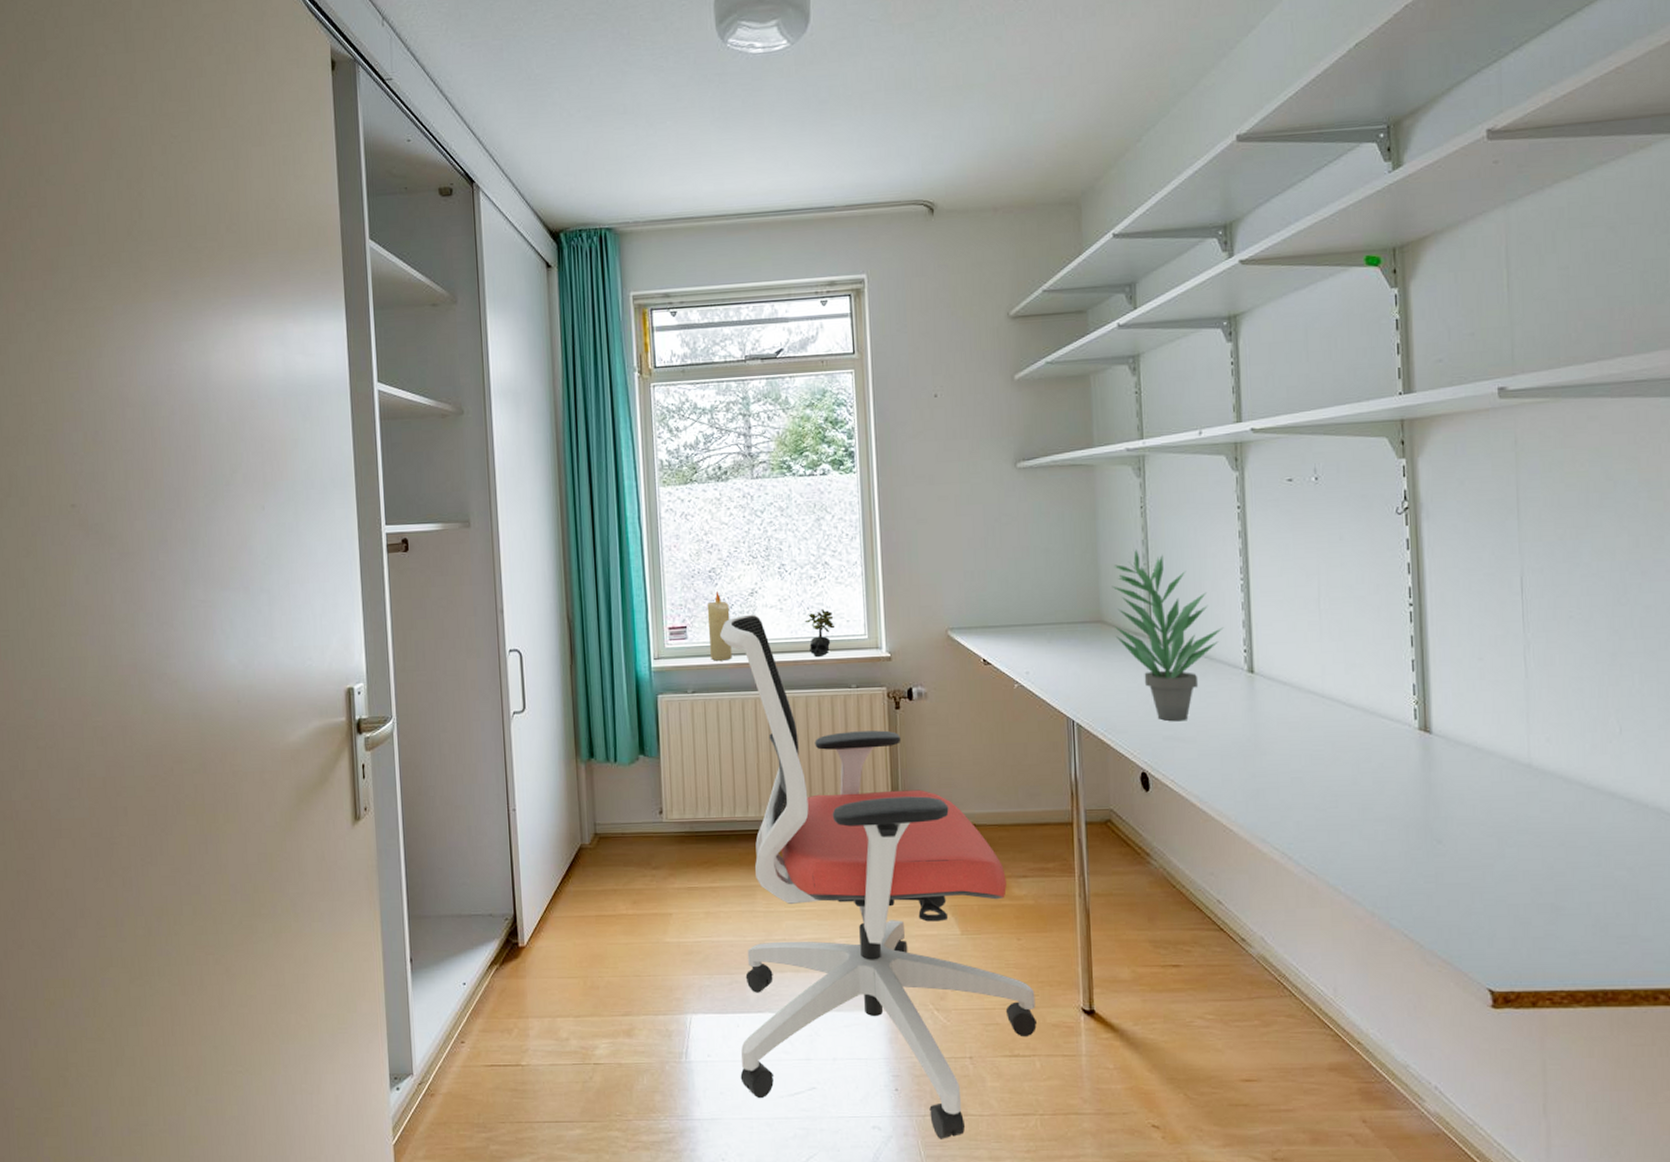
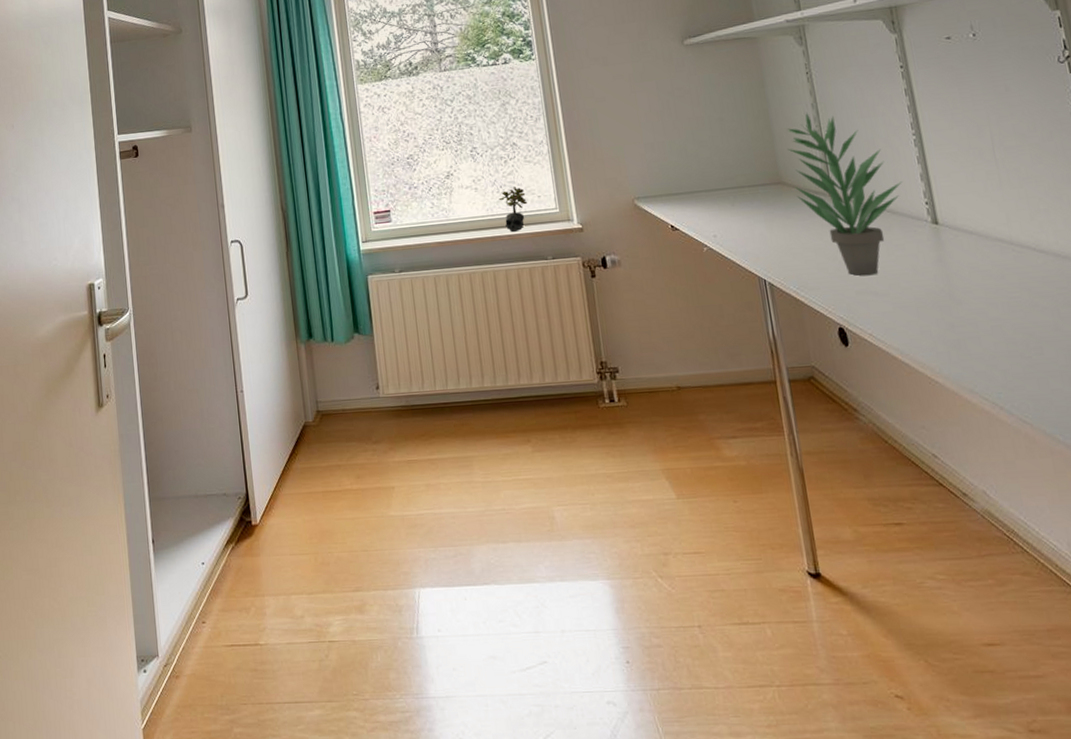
candle: present [707,591,732,661] -> none [407,176,434,241]
office chair: present [720,614,1037,1139] -> none [421,195,763,715]

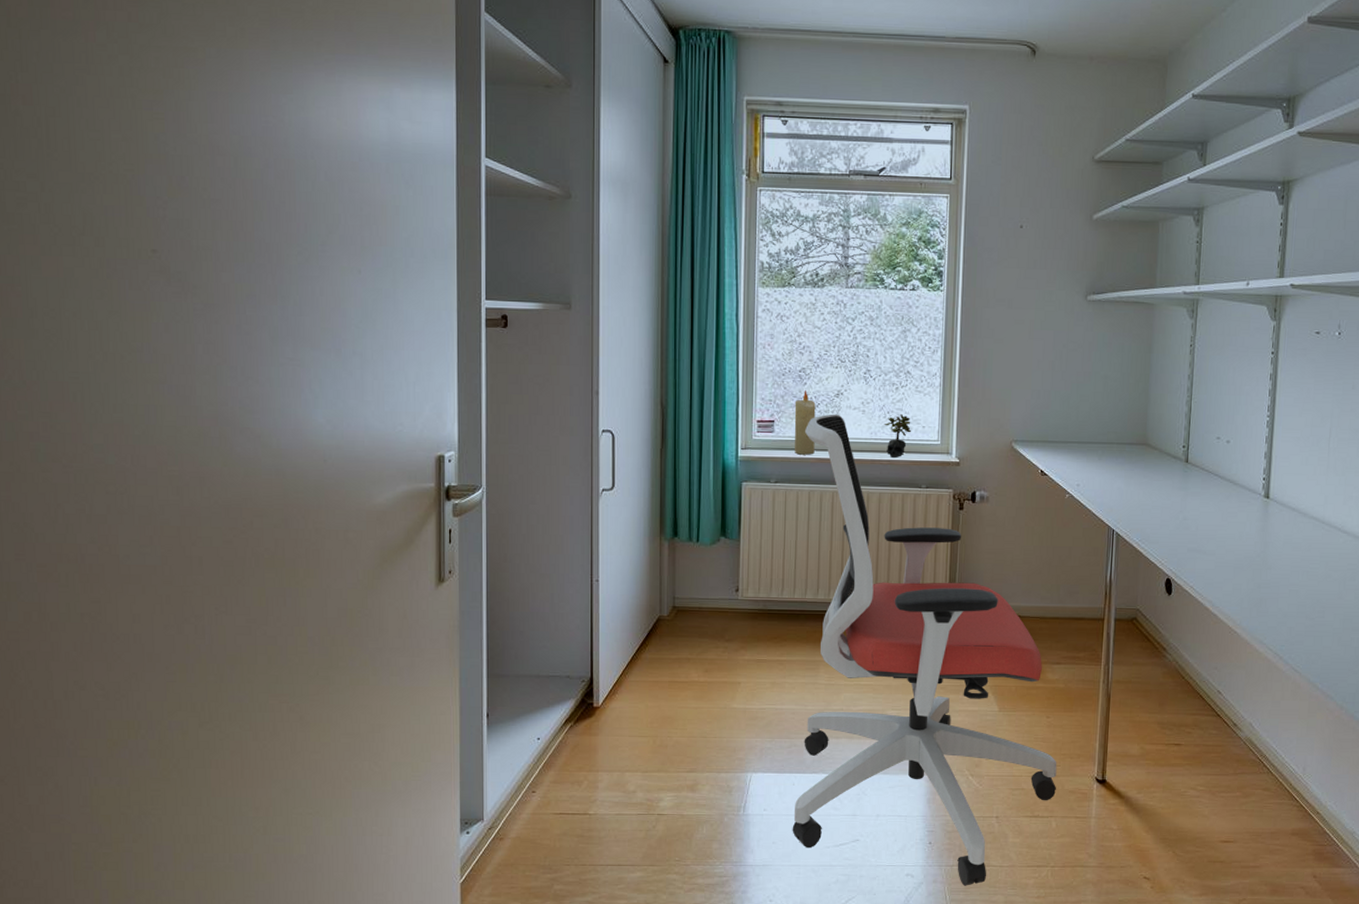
candle: none [407,176,434,241] -> present [794,390,816,455]
office chair: none [421,195,763,715] -> present [792,414,1057,886]
potted plant: present [787,112,902,276] -> none [1157,382,1248,536]

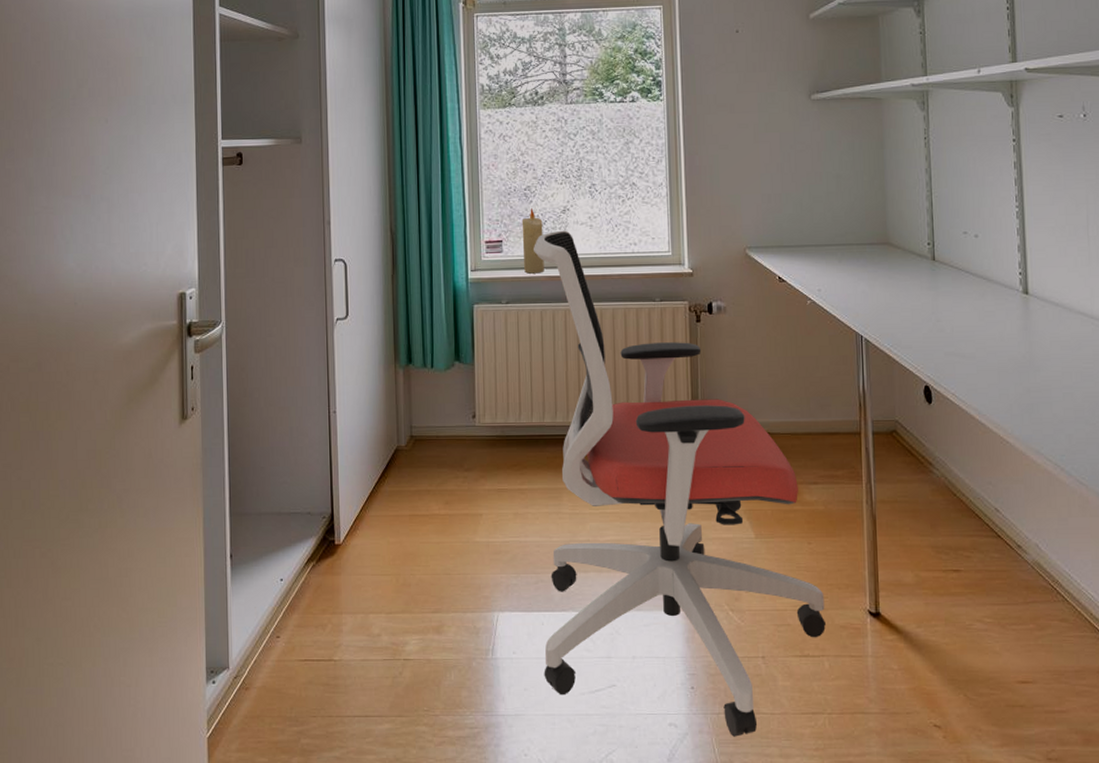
succulent plant: present [884,414,911,459] -> none [612,227,641,272]

